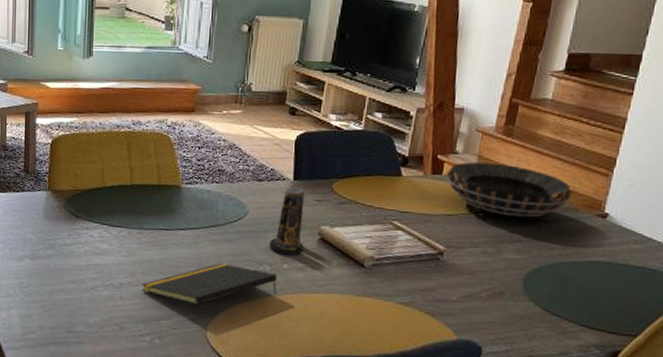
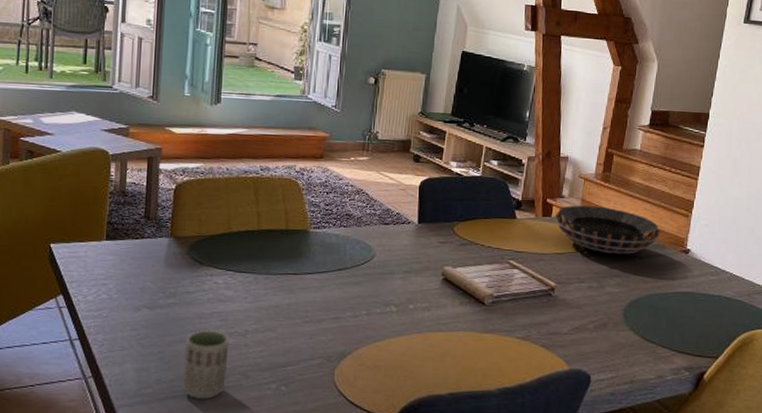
cup: none [62,281,105,347] -> present [182,330,229,399]
notepad: present [141,263,277,305] -> none [268,306,403,349]
candle: present [268,187,305,255] -> none [395,230,429,296]

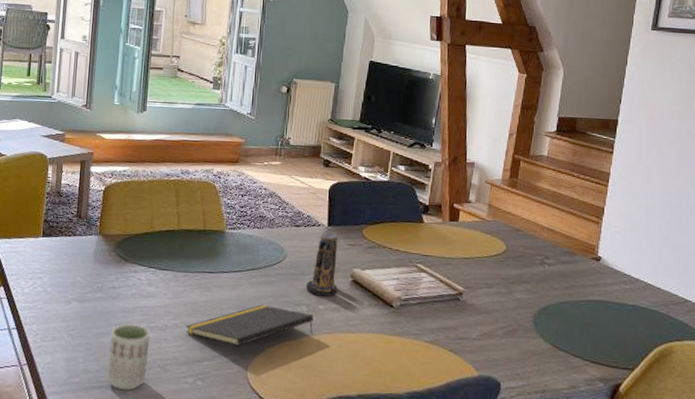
notepad: none [268,306,403,349] -> present [185,304,313,346]
candle: none [395,230,429,296] -> present [305,232,338,297]
decorative bowl: present [554,205,660,254] -> none [461,210,570,261]

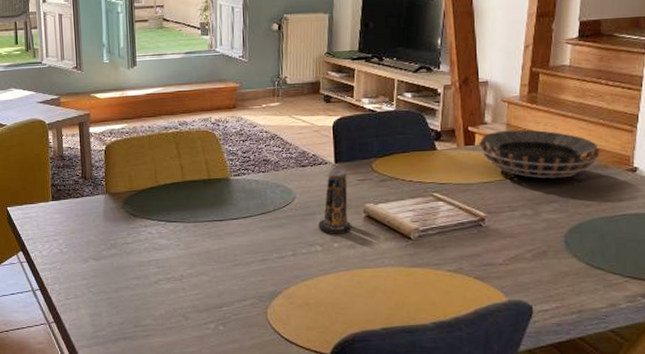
cup: present [107,324,150,390] -> none [129,277,169,339]
notepad: present [185,304,313,346] -> none [201,247,329,289]
decorative bowl: none [461,210,570,261] -> present [478,129,600,179]

